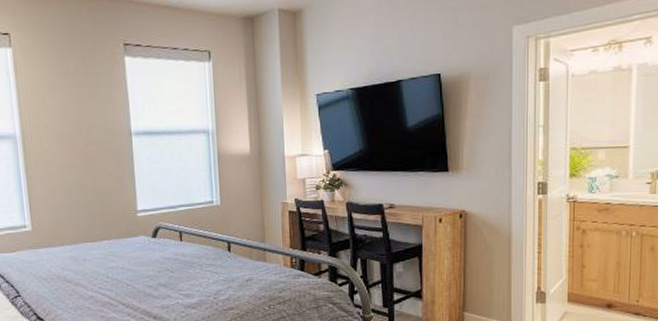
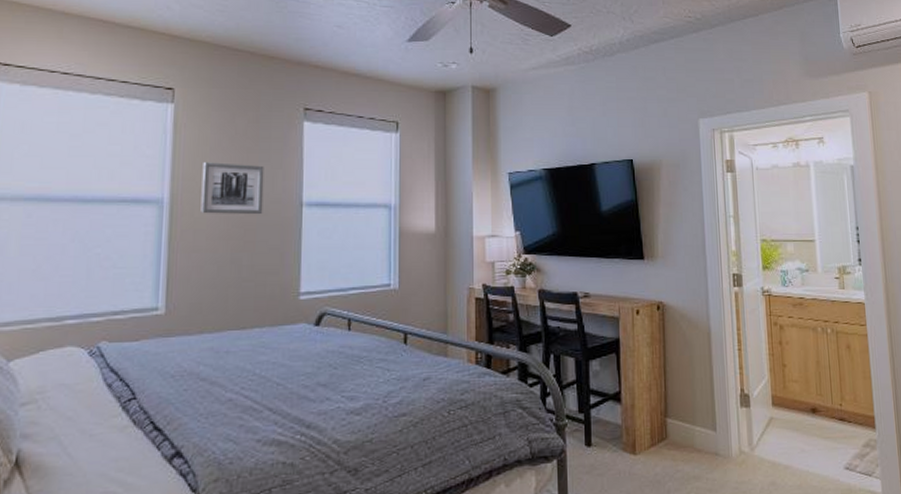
wall art: none [43,99,99,146] -> present [200,162,264,215]

